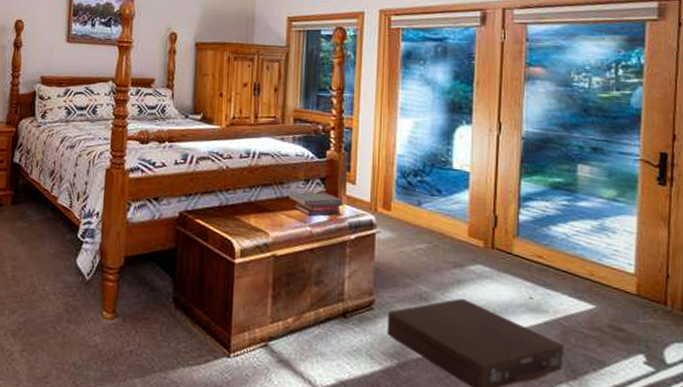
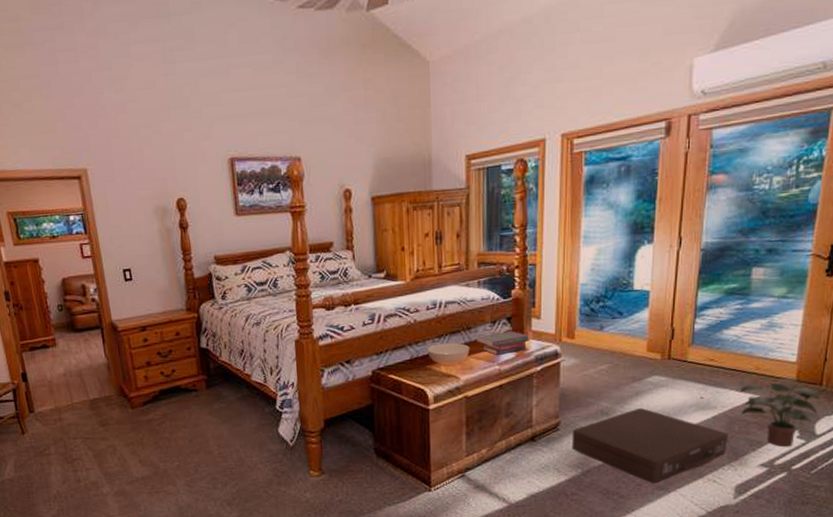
bowl: none [237,194,282,221] -> present [427,342,470,367]
potted plant: none [573,289,669,373] -> present [739,377,820,447]

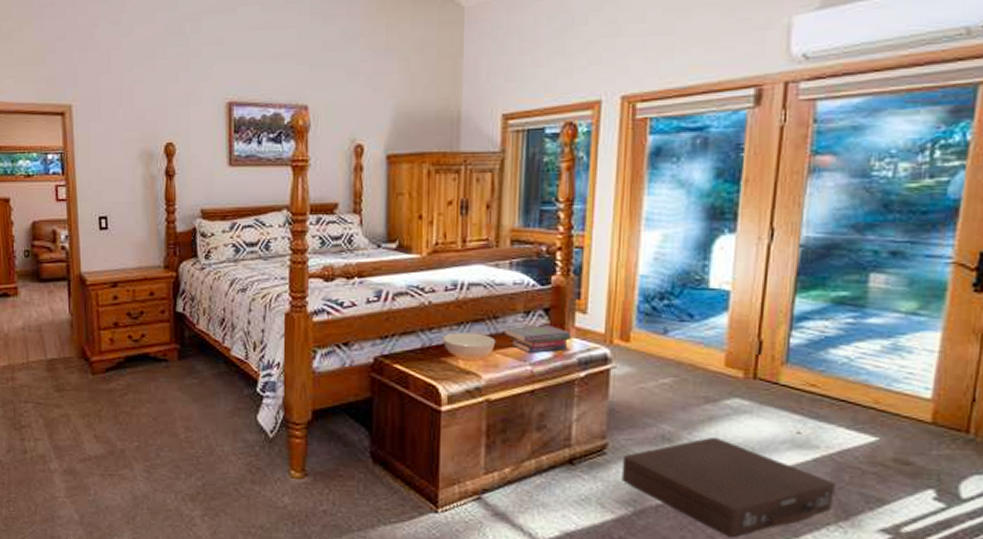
potted plant: present [739,377,820,447] -> none [851,418,967,511]

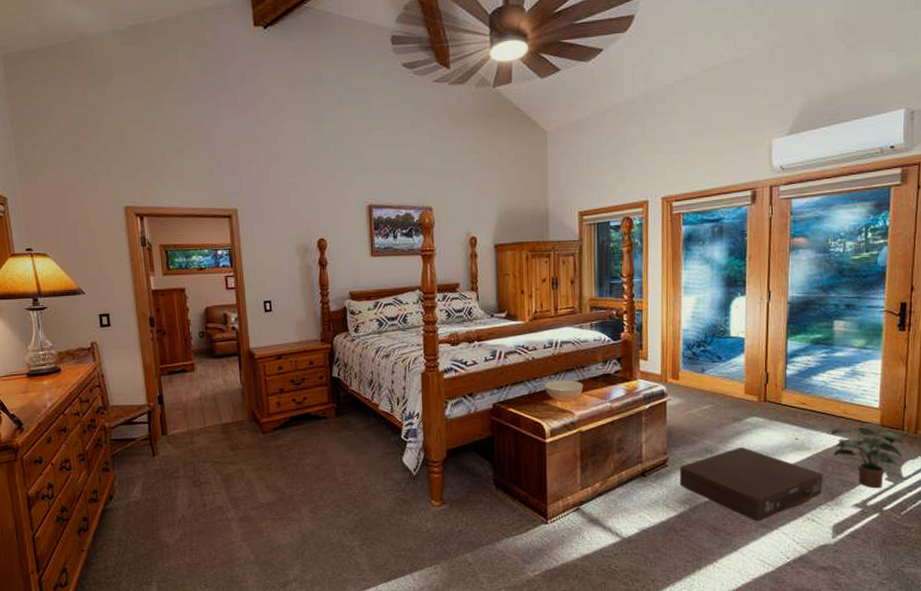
books: present [505,325,570,353] -> none [589,371,637,393]
potted plant: none [851,418,967,511] -> present [830,422,905,489]

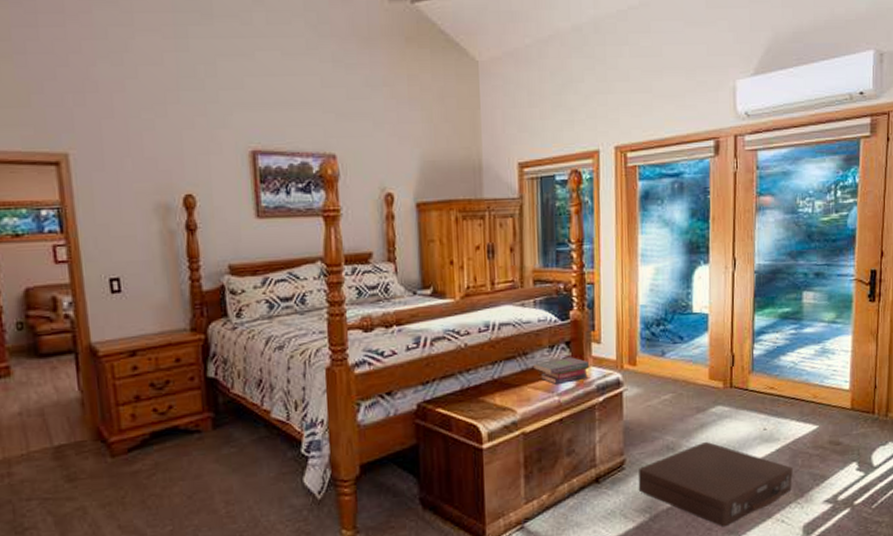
bowl: present [544,380,584,402] -> none [479,370,527,398]
books: none [589,371,637,393] -> present [534,357,589,384]
potted plant: present [830,422,905,489] -> none [800,406,876,481]

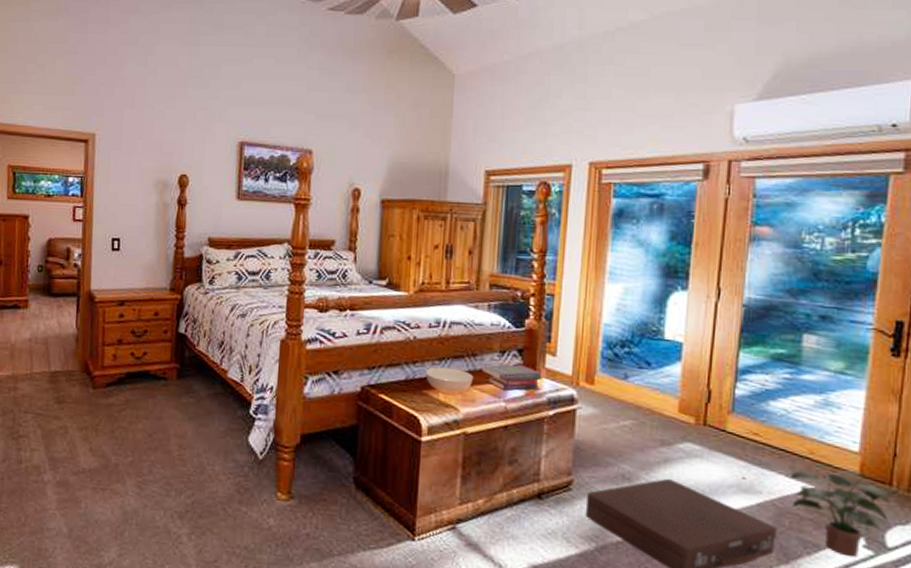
bowl: none [479,370,527,398] -> present [425,367,474,396]
potted plant: none [800,406,876,481] -> present [790,469,891,557]

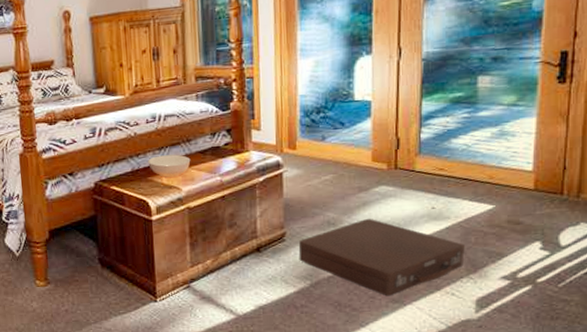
books: present [482,364,541,391] -> none [197,142,249,166]
potted plant: present [790,469,891,557] -> none [473,186,564,259]

